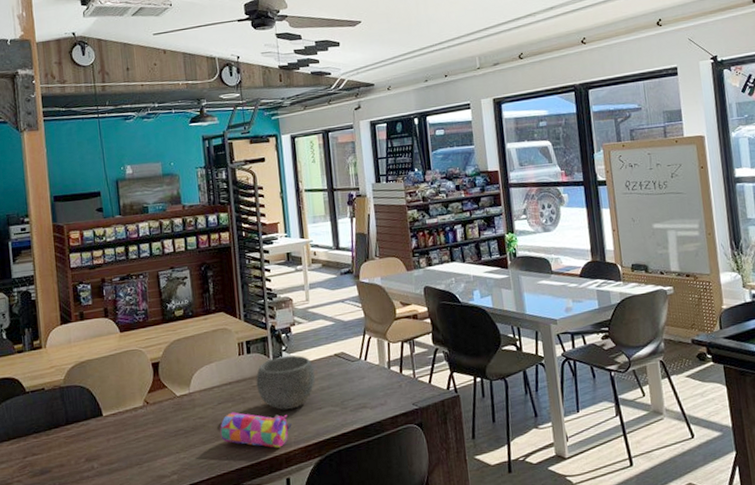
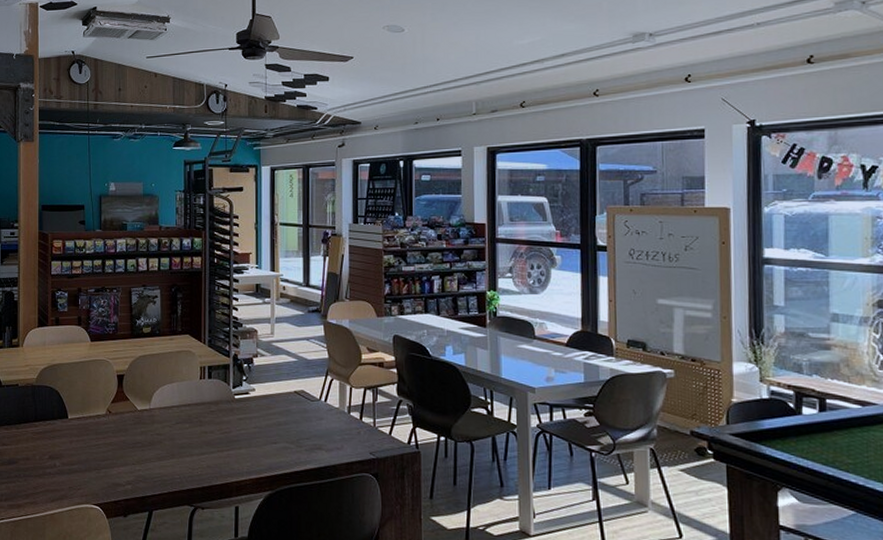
pencil case: present [220,412,292,448] -> none [176,433,246,475]
bowl: present [256,355,316,410] -> none [214,385,273,440]

